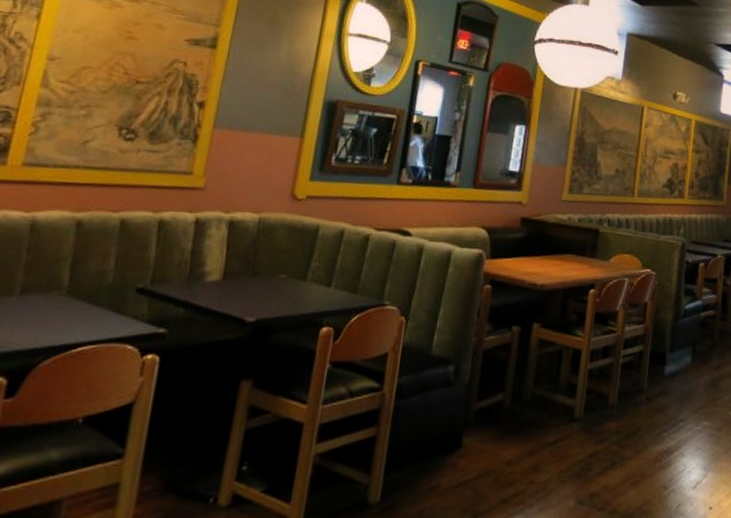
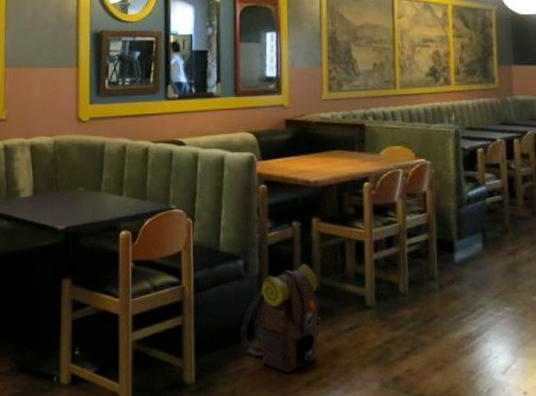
backpack: none [438,371,530,490] -> present [241,264,322,373]

